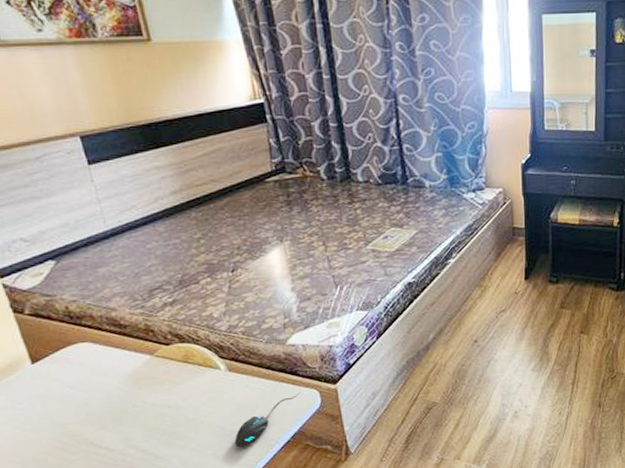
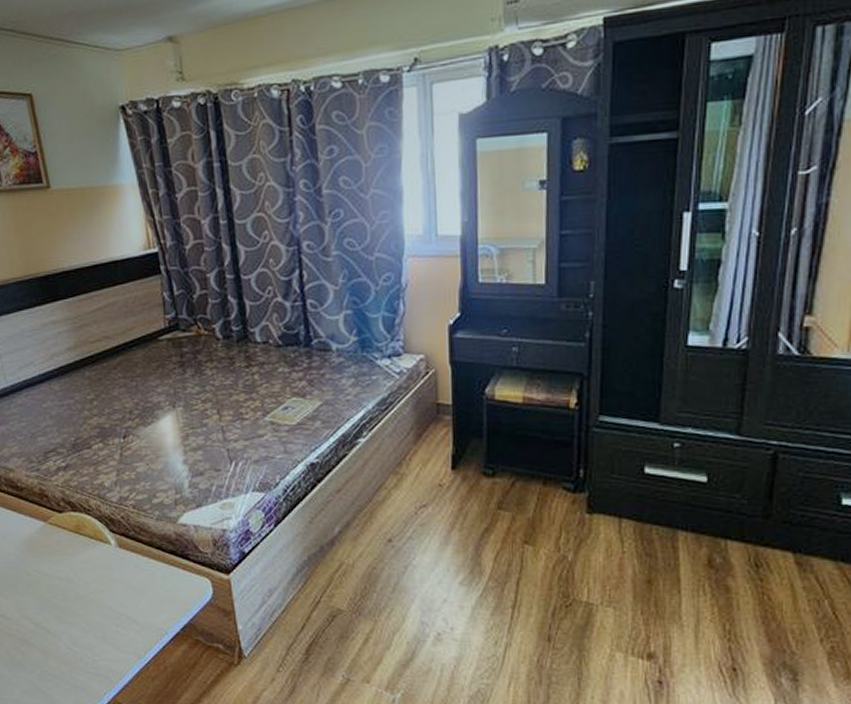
mouse: present [234,392,300,448] -> none [123,579,191,633]

